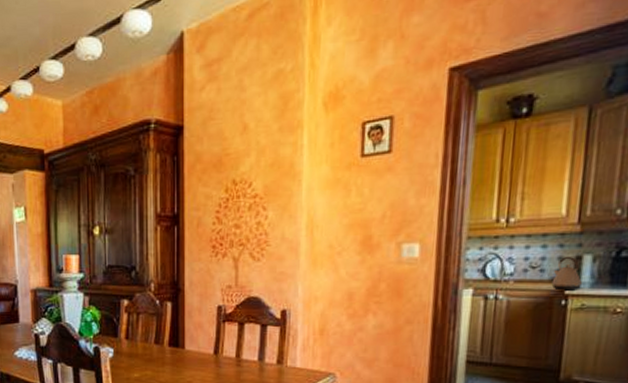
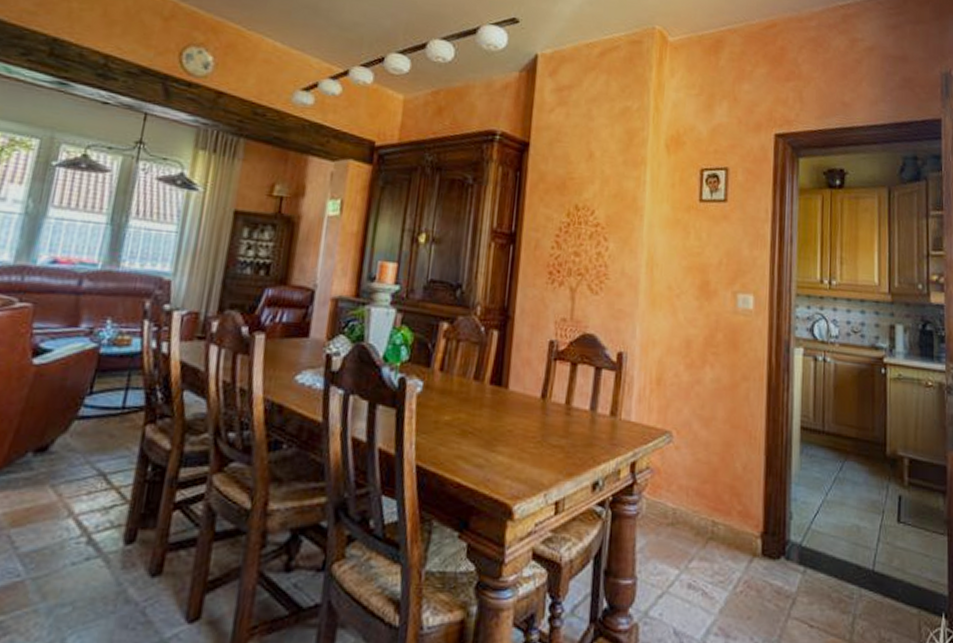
kettle: present [551,256,582,291] -> none [871,324,897,360]

